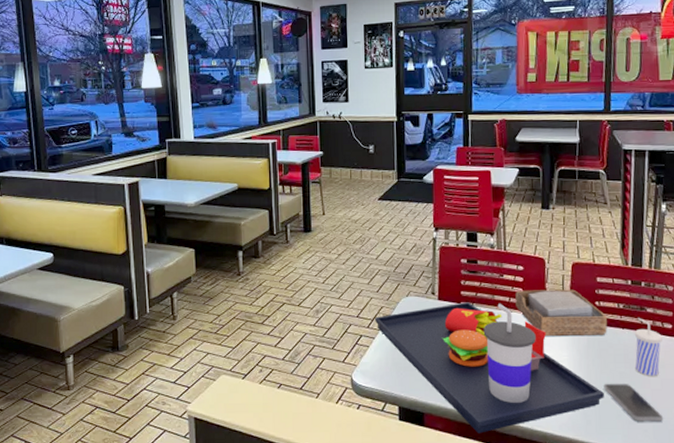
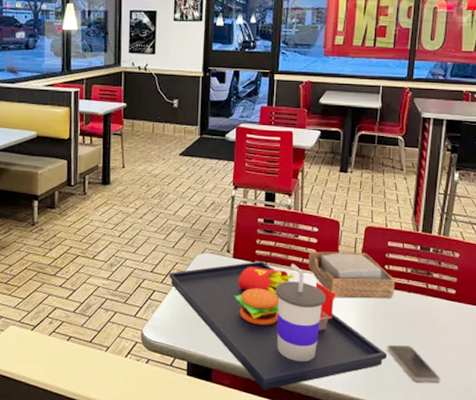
beverage cup: present [634,317,662,376] -> none [418,282,446,339]

